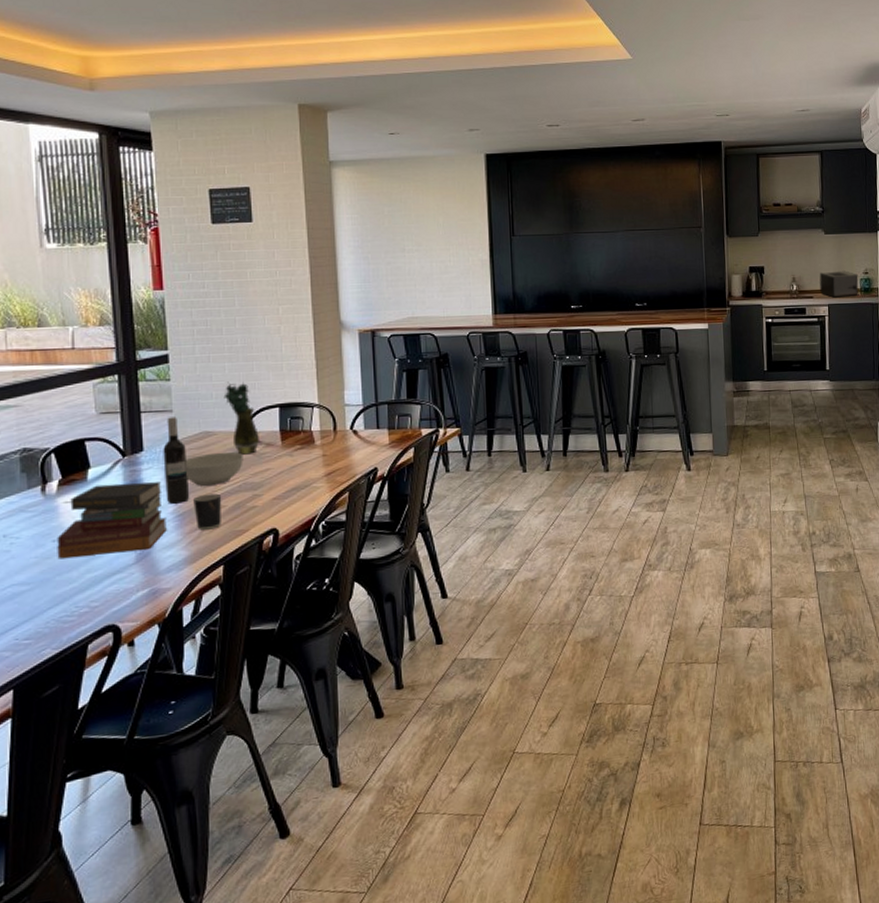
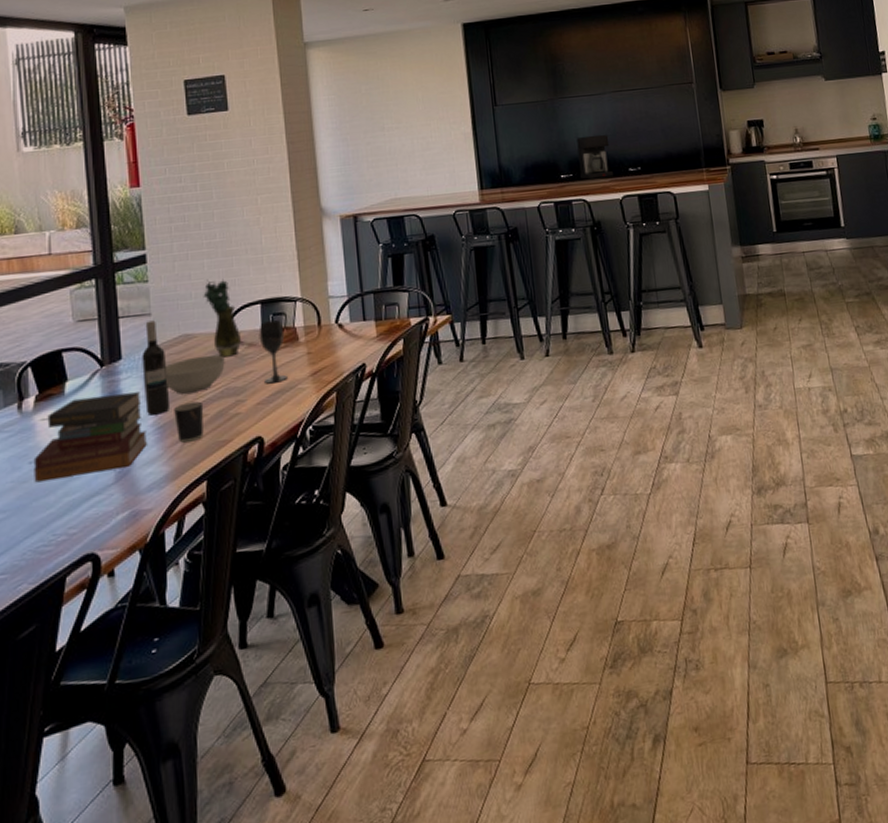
wine glass: none [276,423,303,481] -> present [259,320,287,384]
coffee maker: none [588,271,622,313] -> present [576,135,615,181]
toaster: present [819,270,859,298] -> none [823,118,868,148]

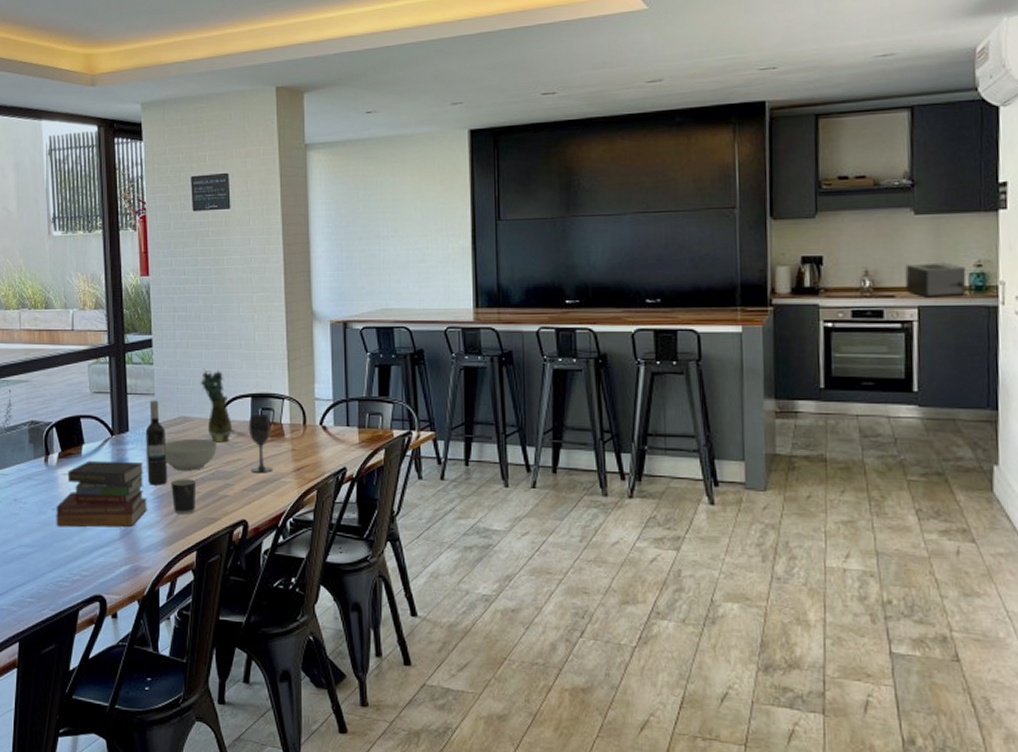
coffee maker: present [576,135,615,181] -> none [587,260,628,309]
toaster: none [823,118,868,148] -> present [905,262,967,298]

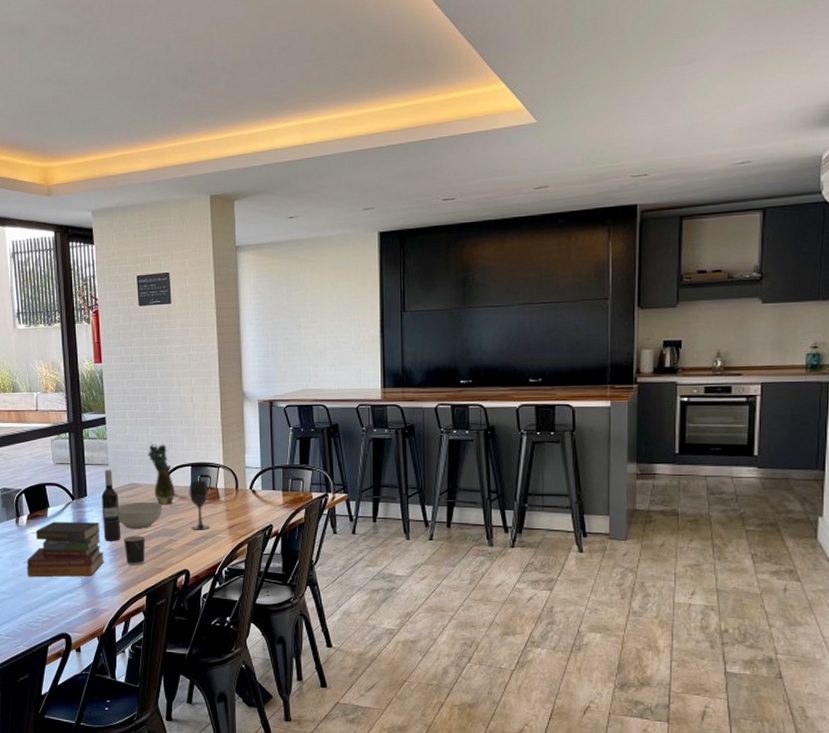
toaster: present [905,262,967,298] -> none [752,344,804,375]

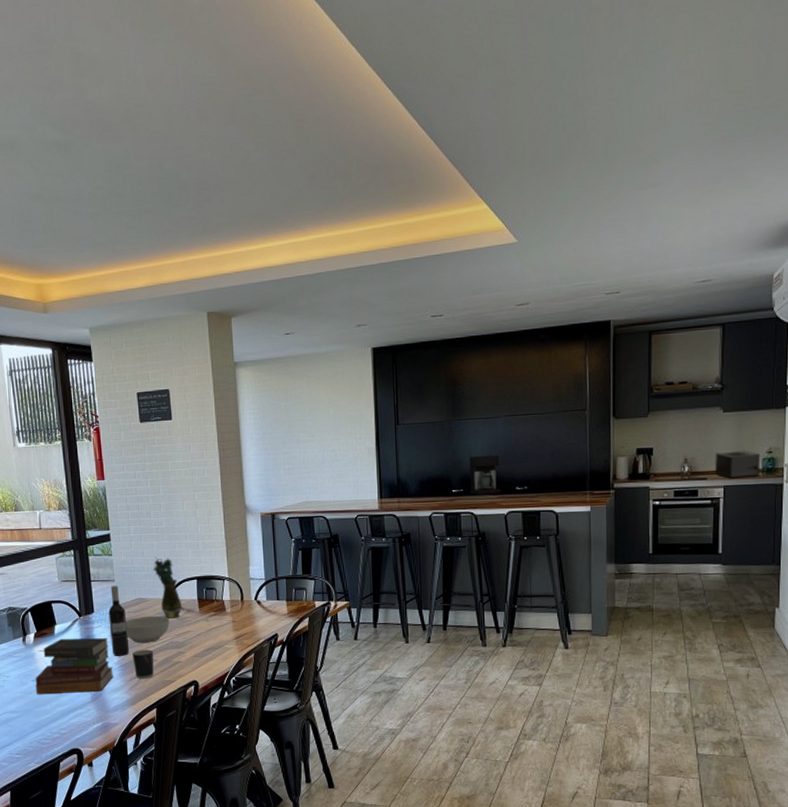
wine glass: present [189,481,210,530] -> none [195,593,217,642]
coffee maker: none [479,346,514,388] -> present [469,456,502,496]
toaster: none [752,344,804,375] -> present [715,450,761,479]

